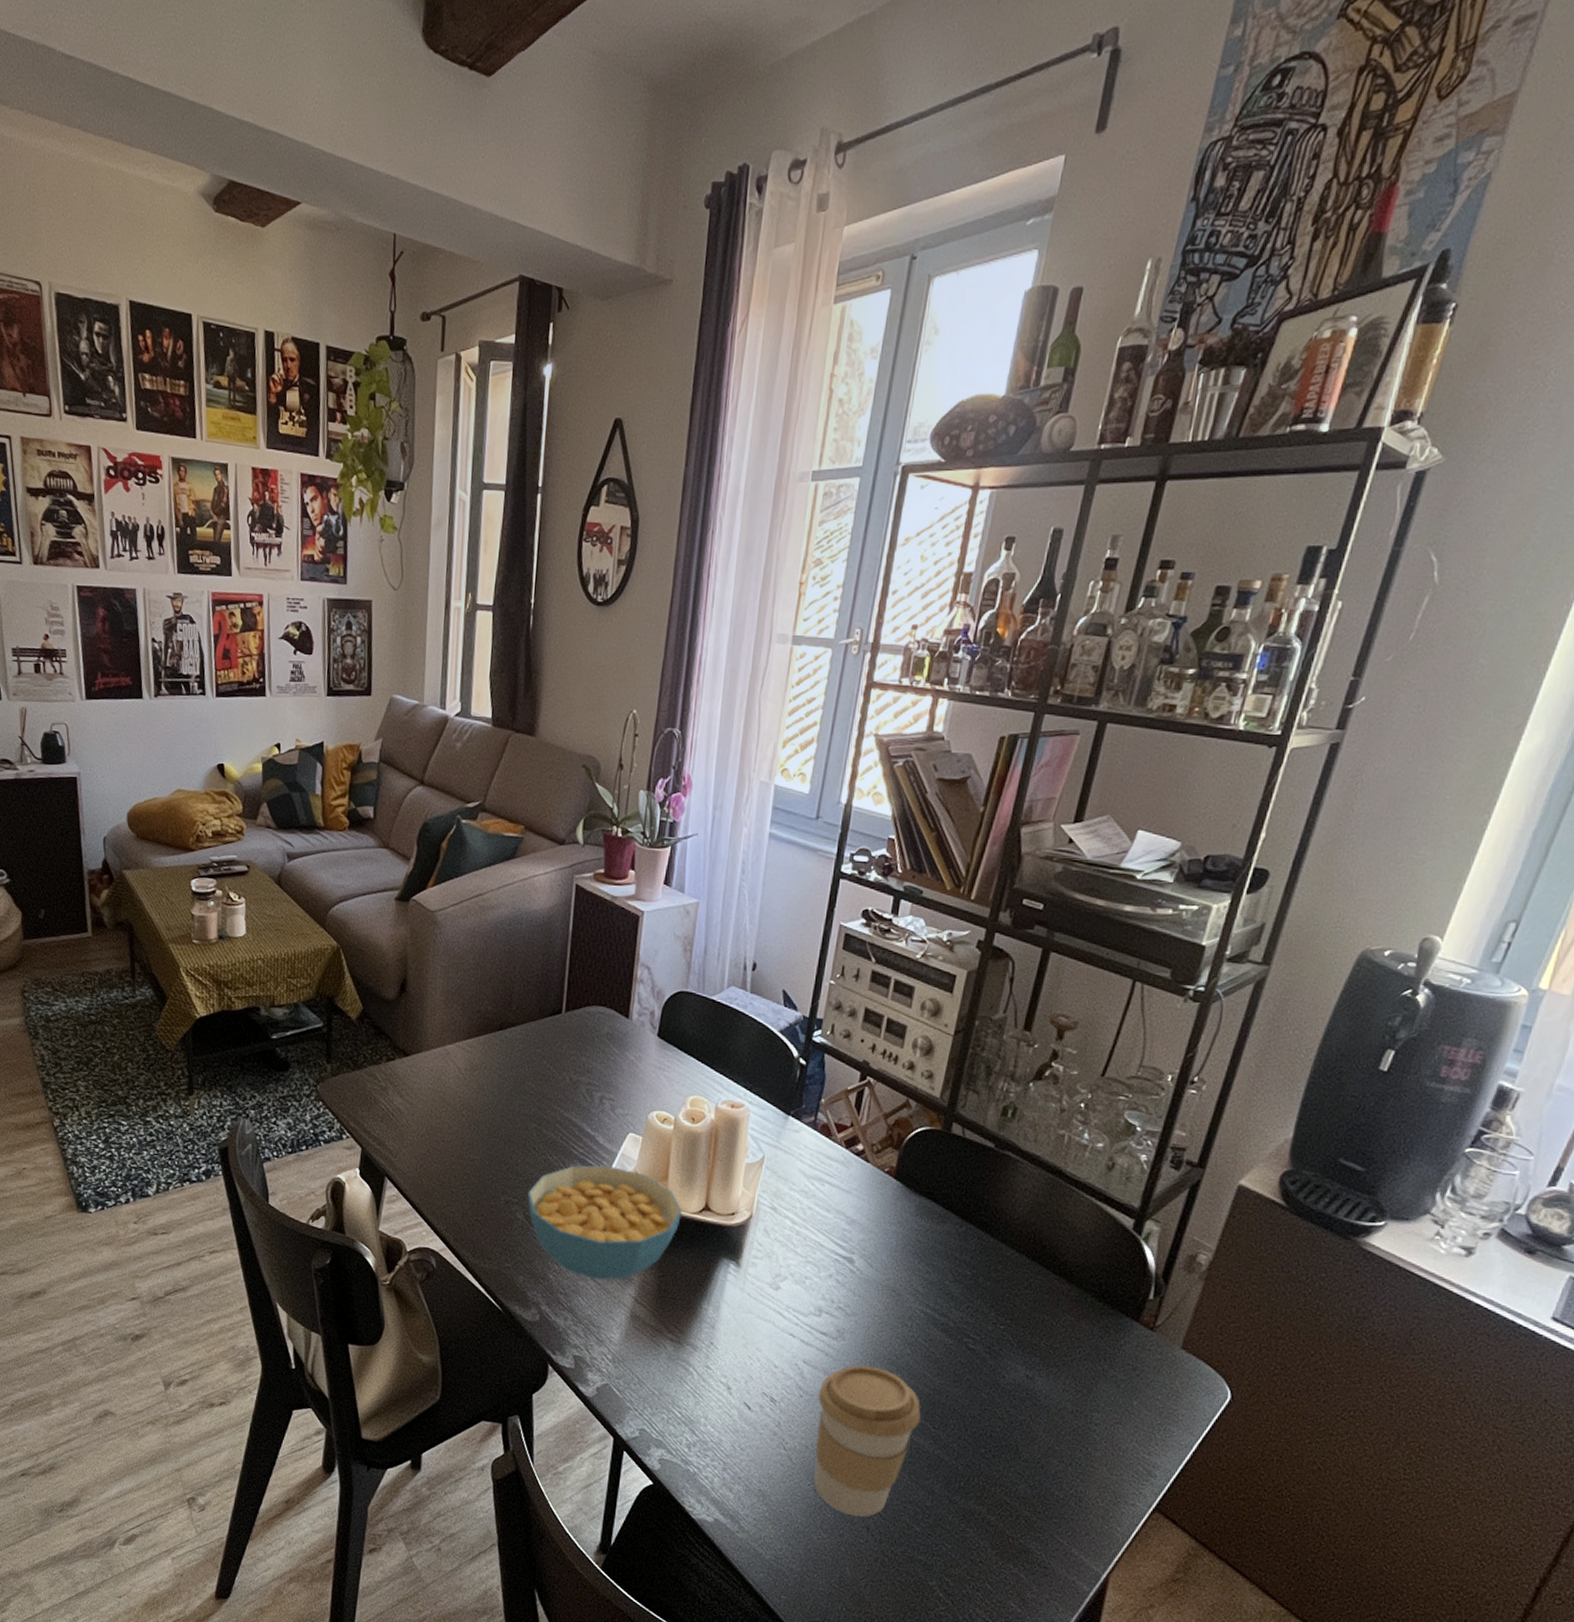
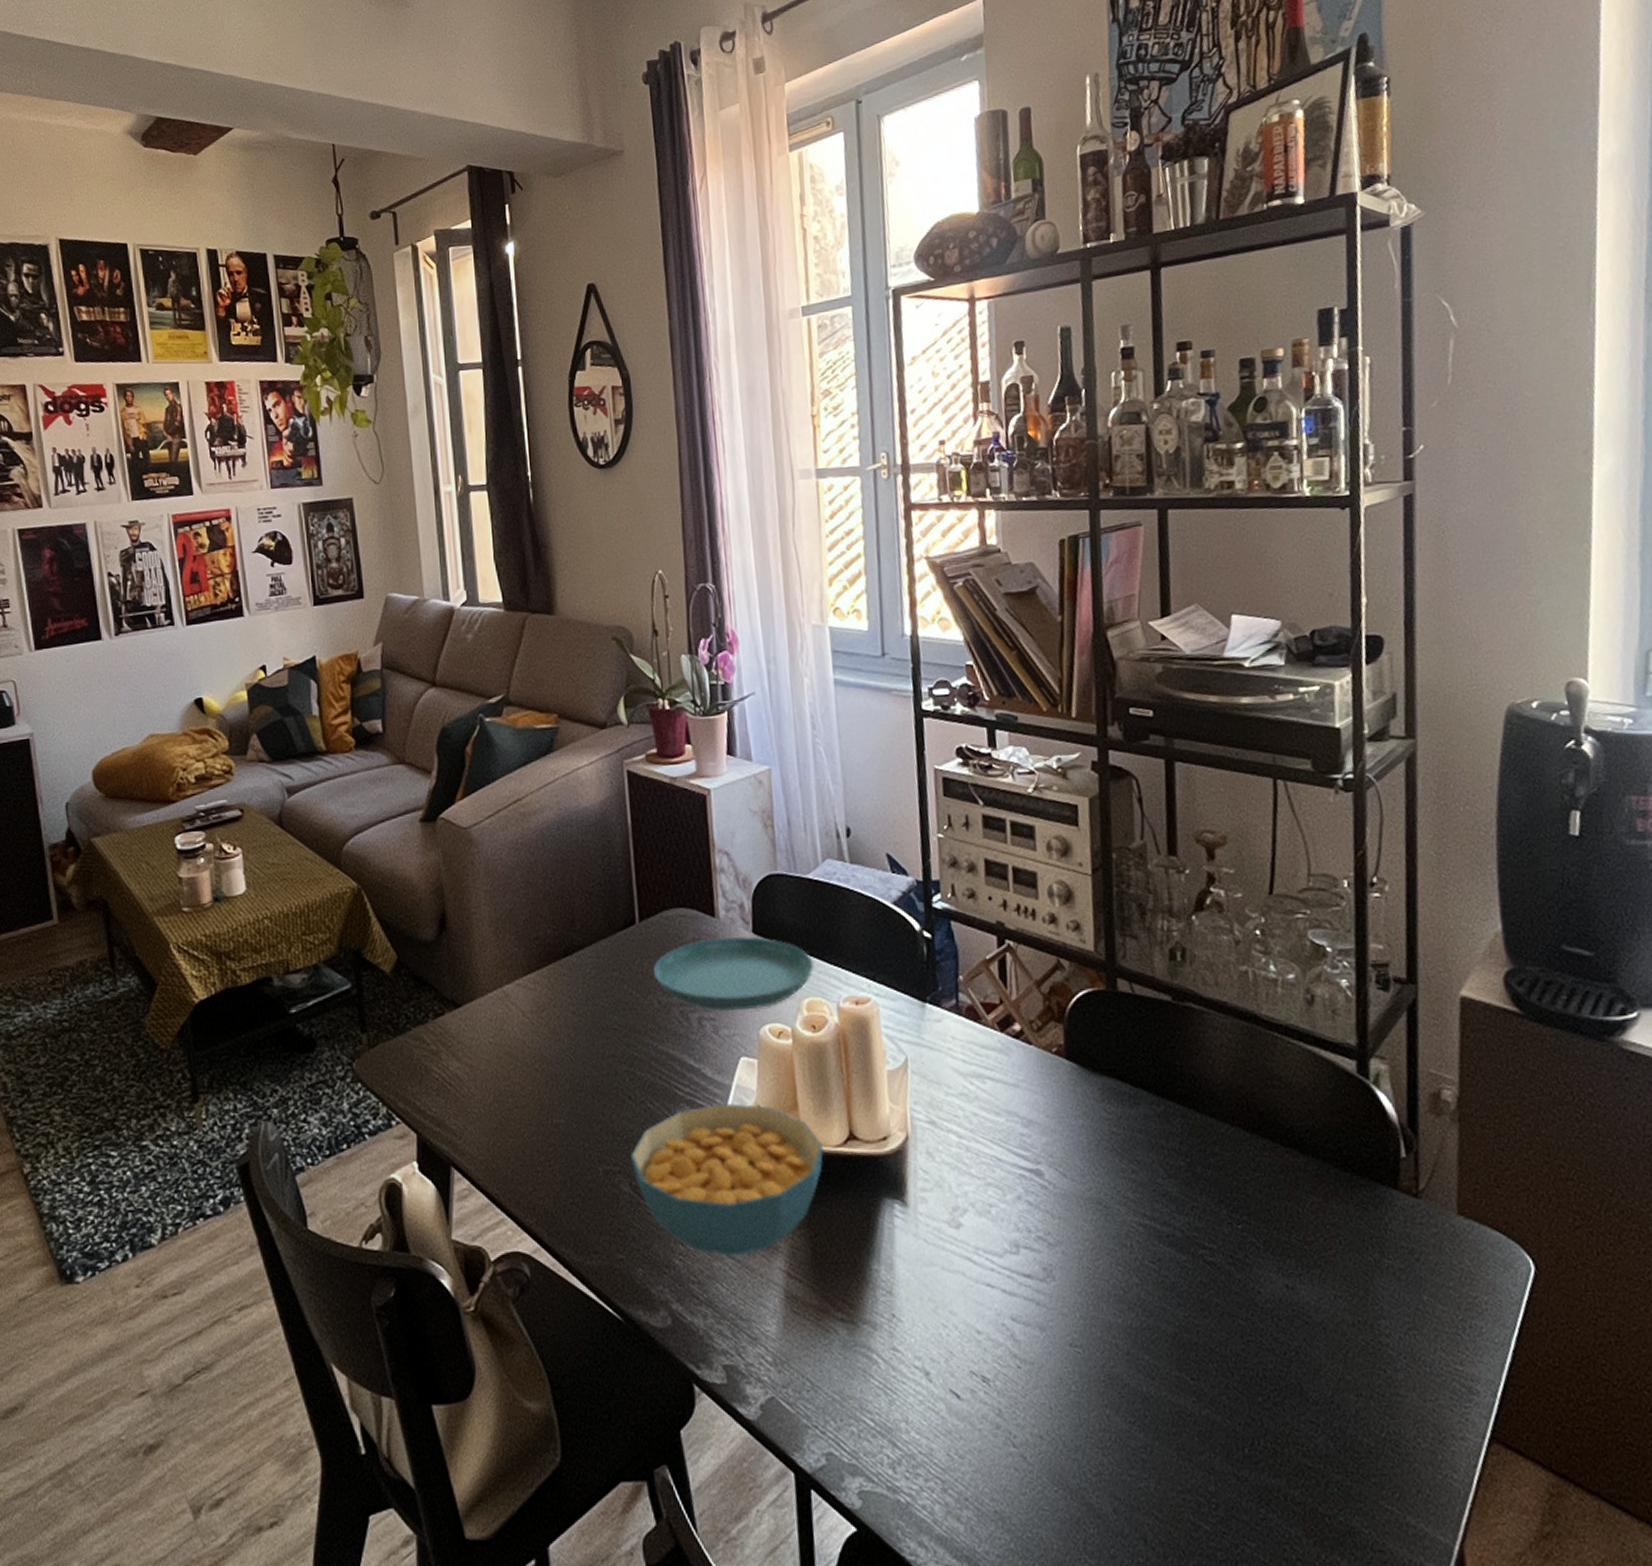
saucer: none [569,1035,704,1098] -> present [652,935,814,1012]
coffee cup: present [813,1365,921,1518] -> none [1038,1309,1173,1526]

